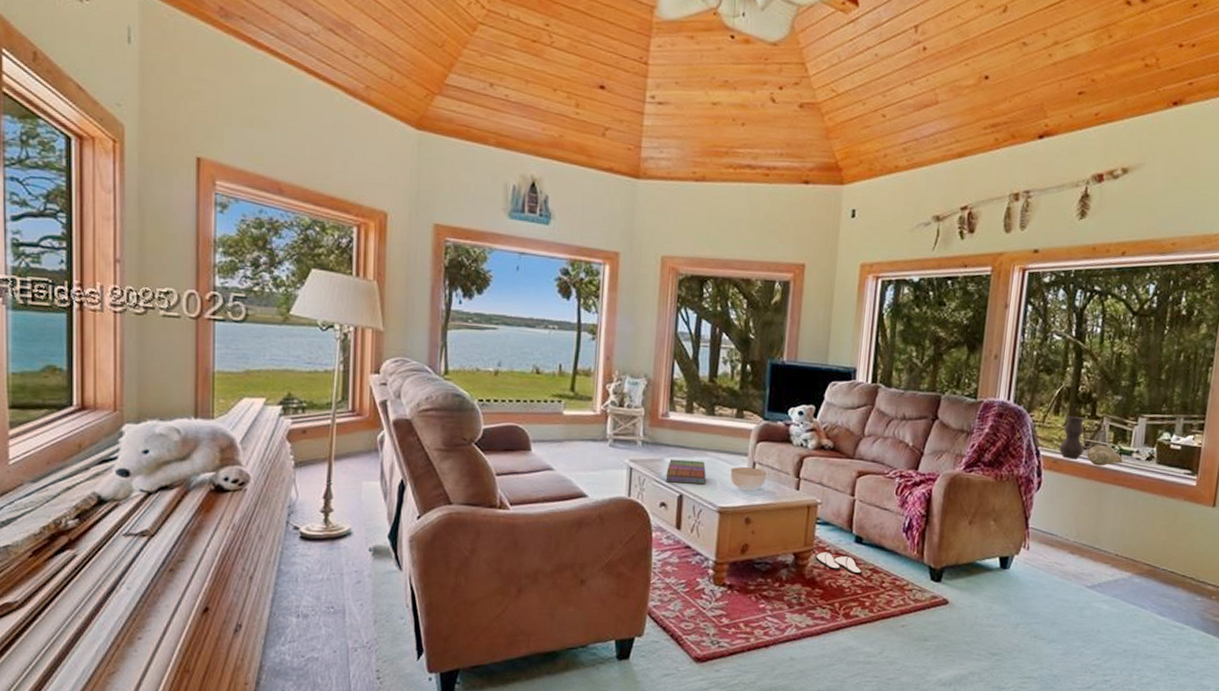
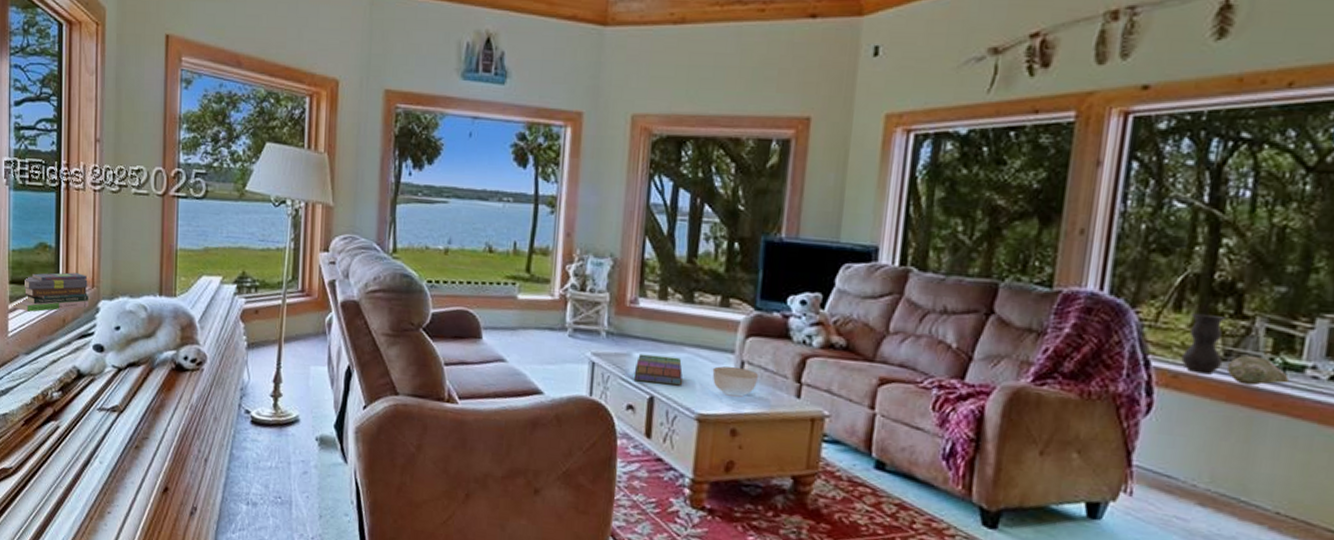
books: none [12,396,110,438] -> present [11,272,89,312]
slippers: present [815,552,863,575] -> none [820,477,886,511]

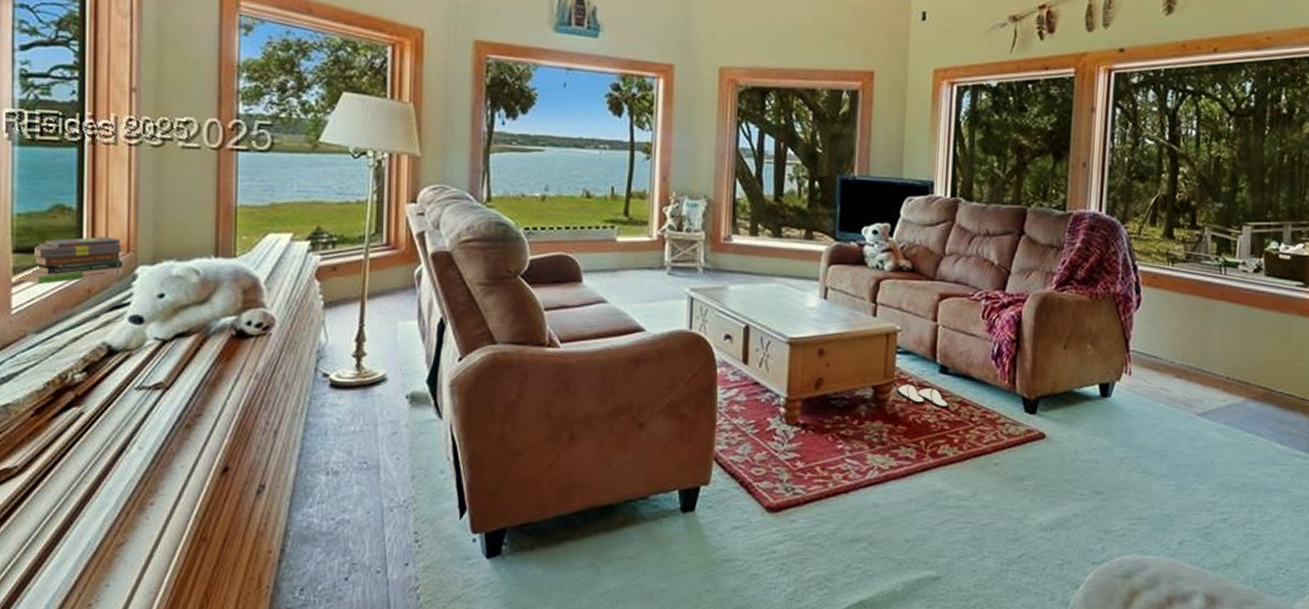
books: present [635,354,683,386] -> none [731,286,775,314]
bowl: present [712,366,759,398] -> none [800,293,841,321]
slippers: none [820,477,886,511] -> present [896,384,950,409]
vase: present [1181,312,1227,375] -> none [1158,226,1186,274]
seashell: present [1226,356,1290,386] -> none [1188,258,1230,280]

